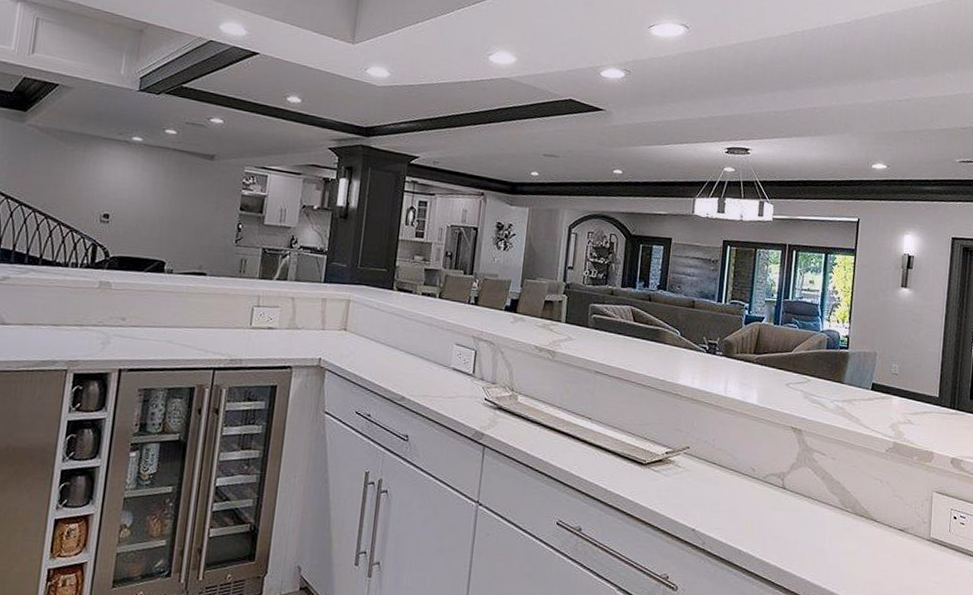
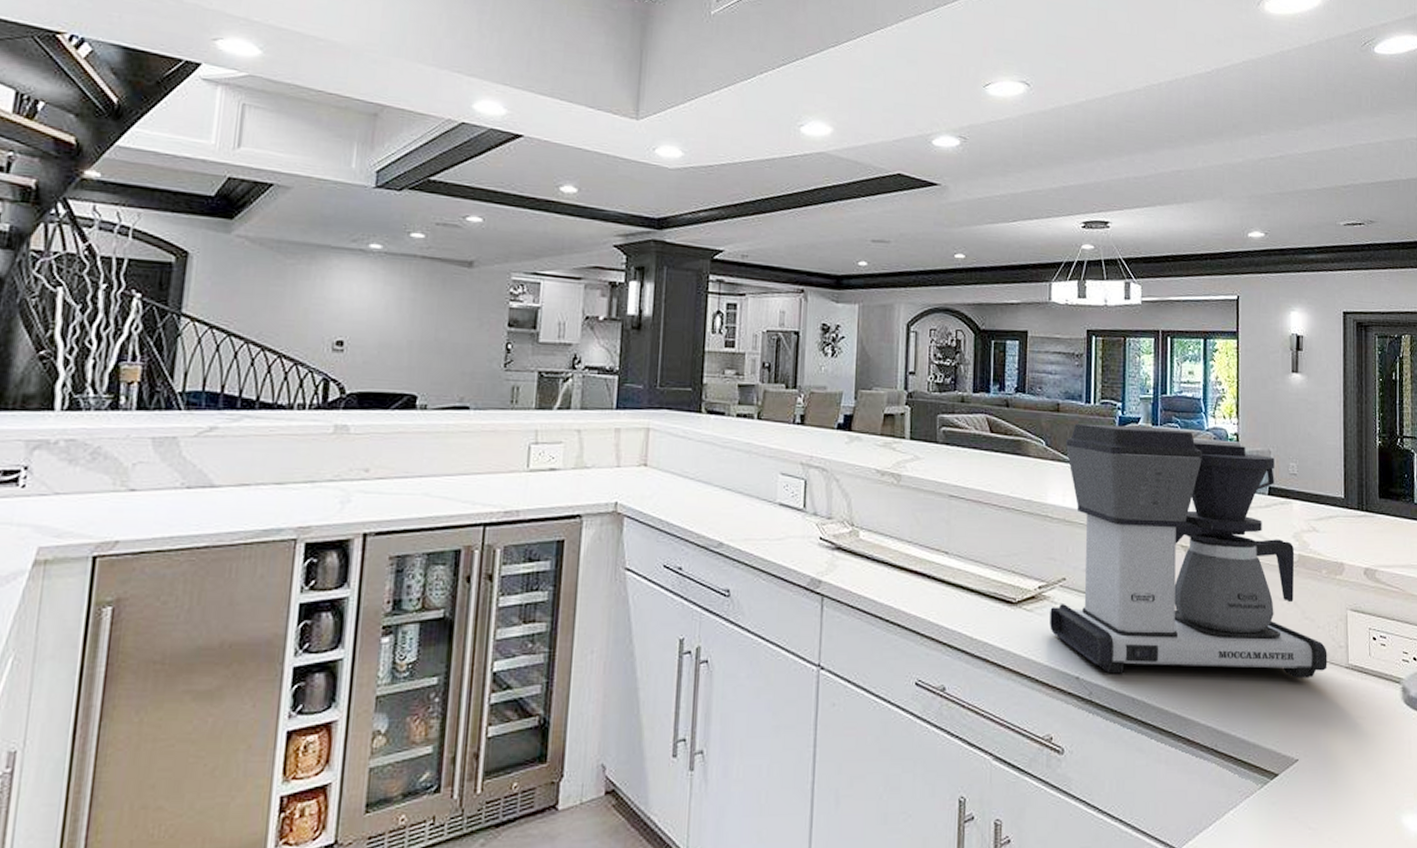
coffee maker: none [673,318,912,547] -> present [1050,423,1327,679]

